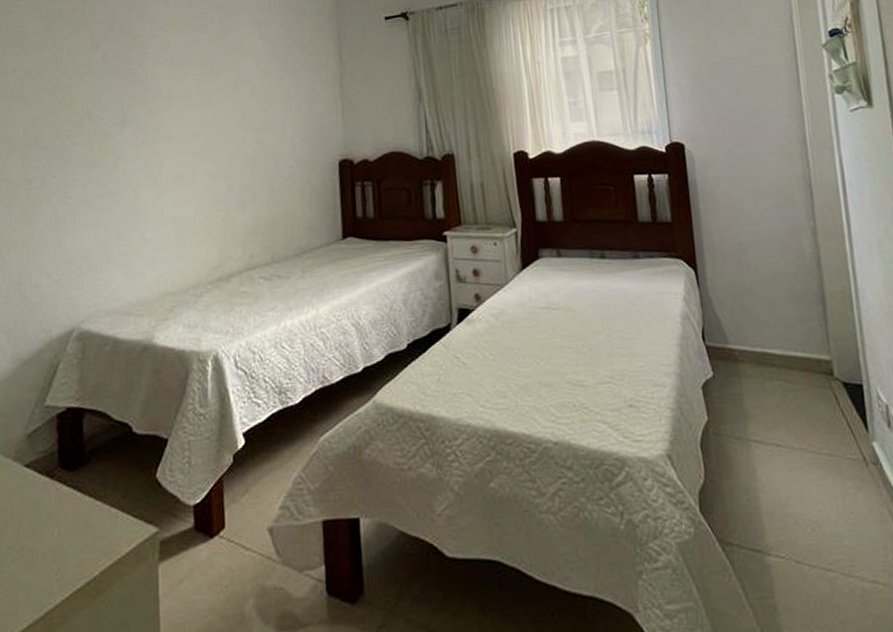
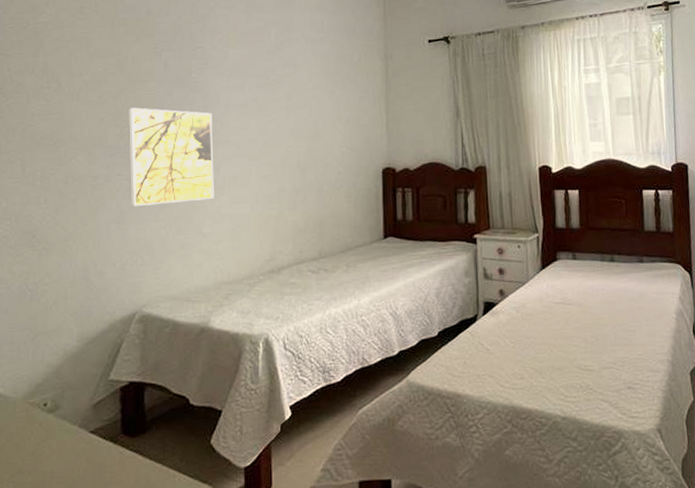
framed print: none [65,103,156,212] -> present [129,107,214,207]

